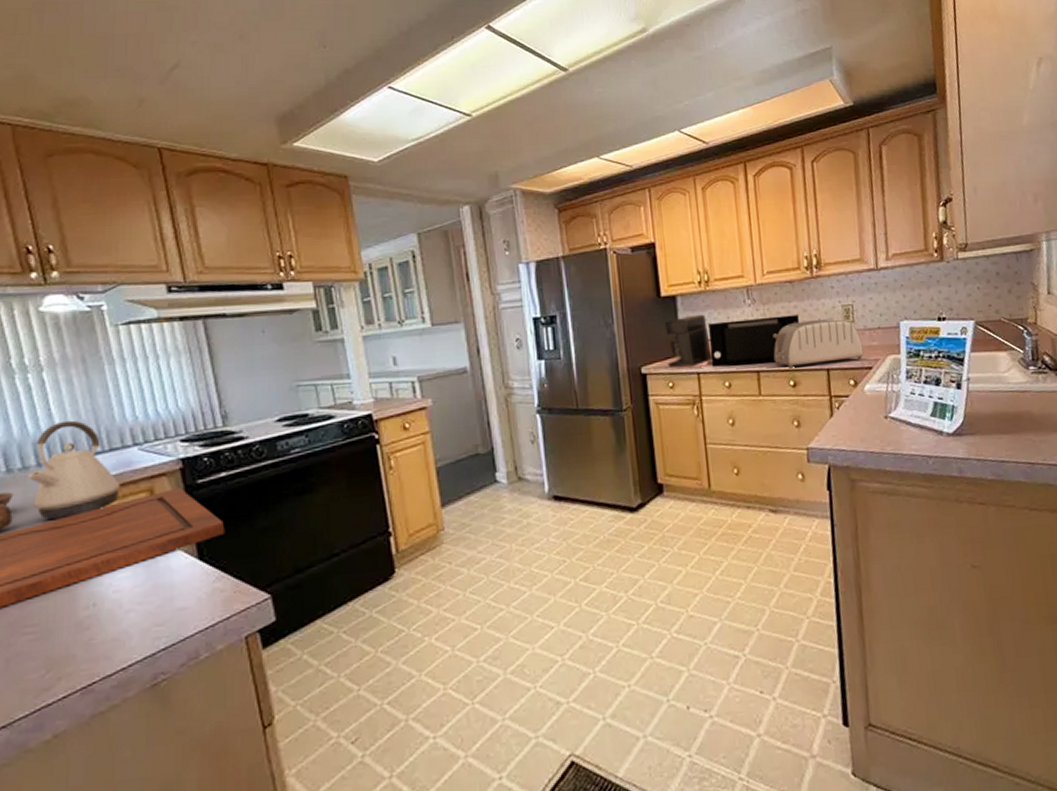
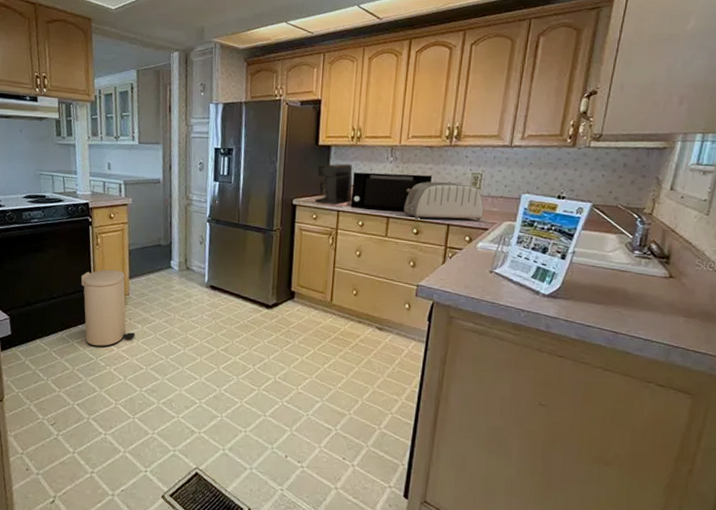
pedal bin: none [373,498,460,614] -> present [81,269,135,348]

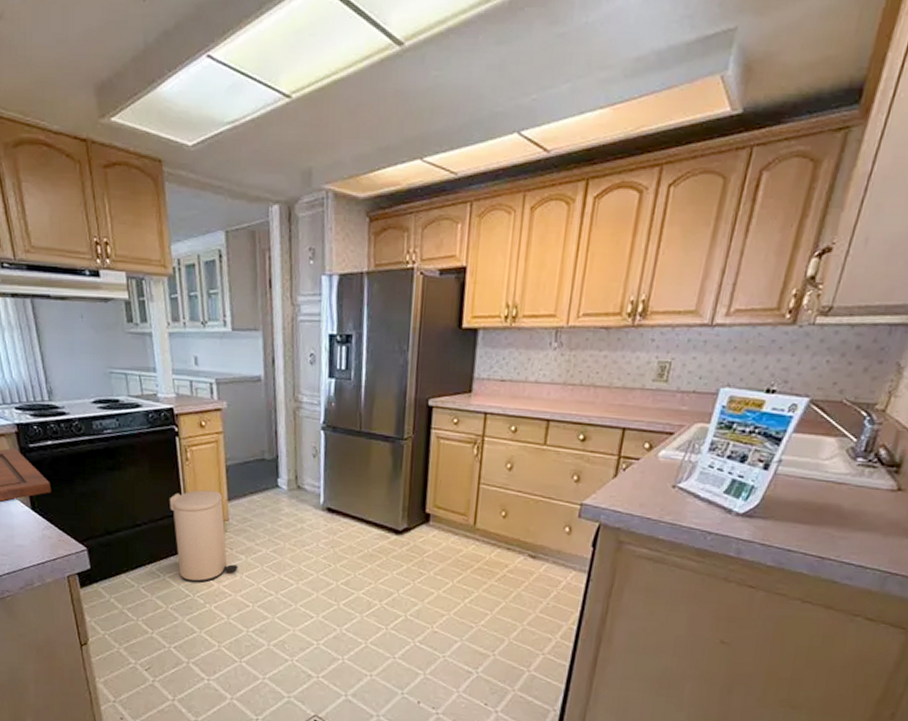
coffee maker: present [314,163,353,206] -> none [456,352,505,406]
microwave: present [350,172,433,212] -> none [501,362,608,413]
toaster: present [403,181,484,221] -> none [568,373,671,424]

